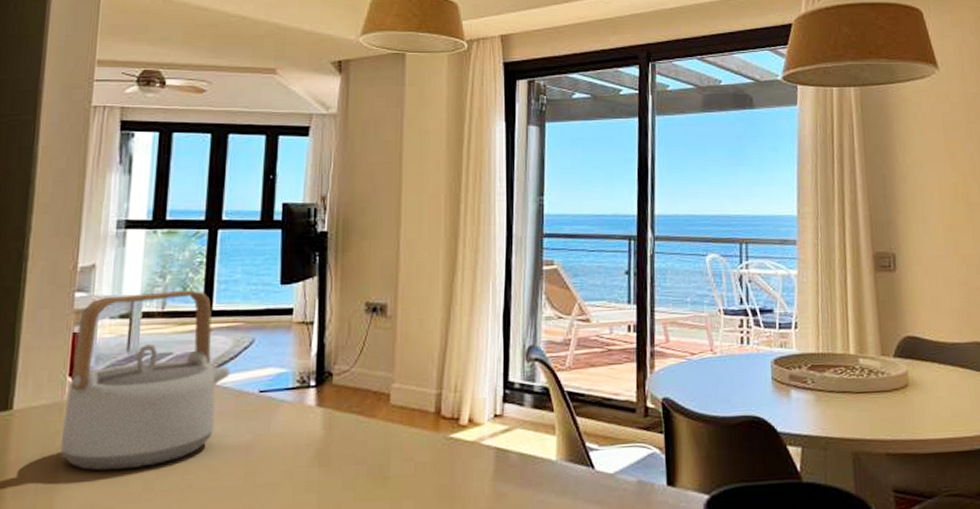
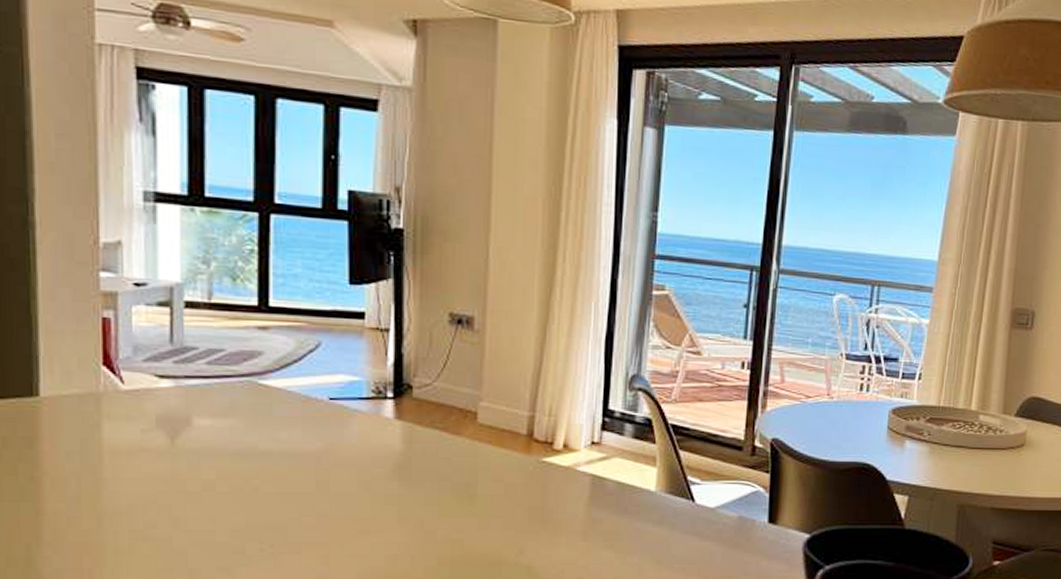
teapot: present [59,289,230,471] -> none [101,279,294,469]

